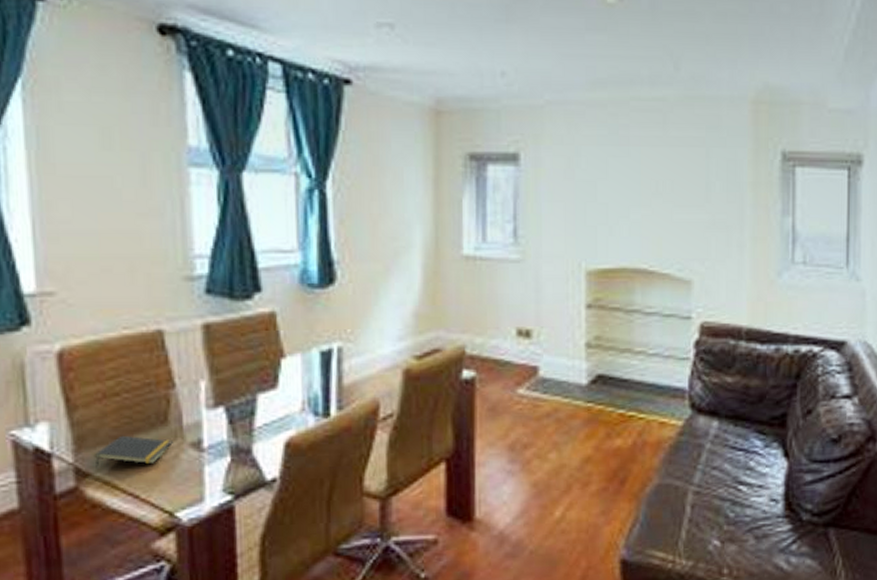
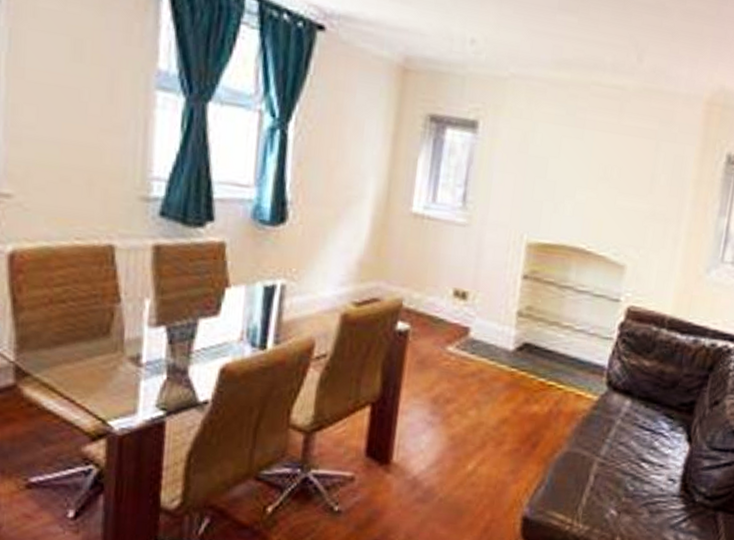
notepad: present [94,435,173,468] -> none [35,341,113,373]

